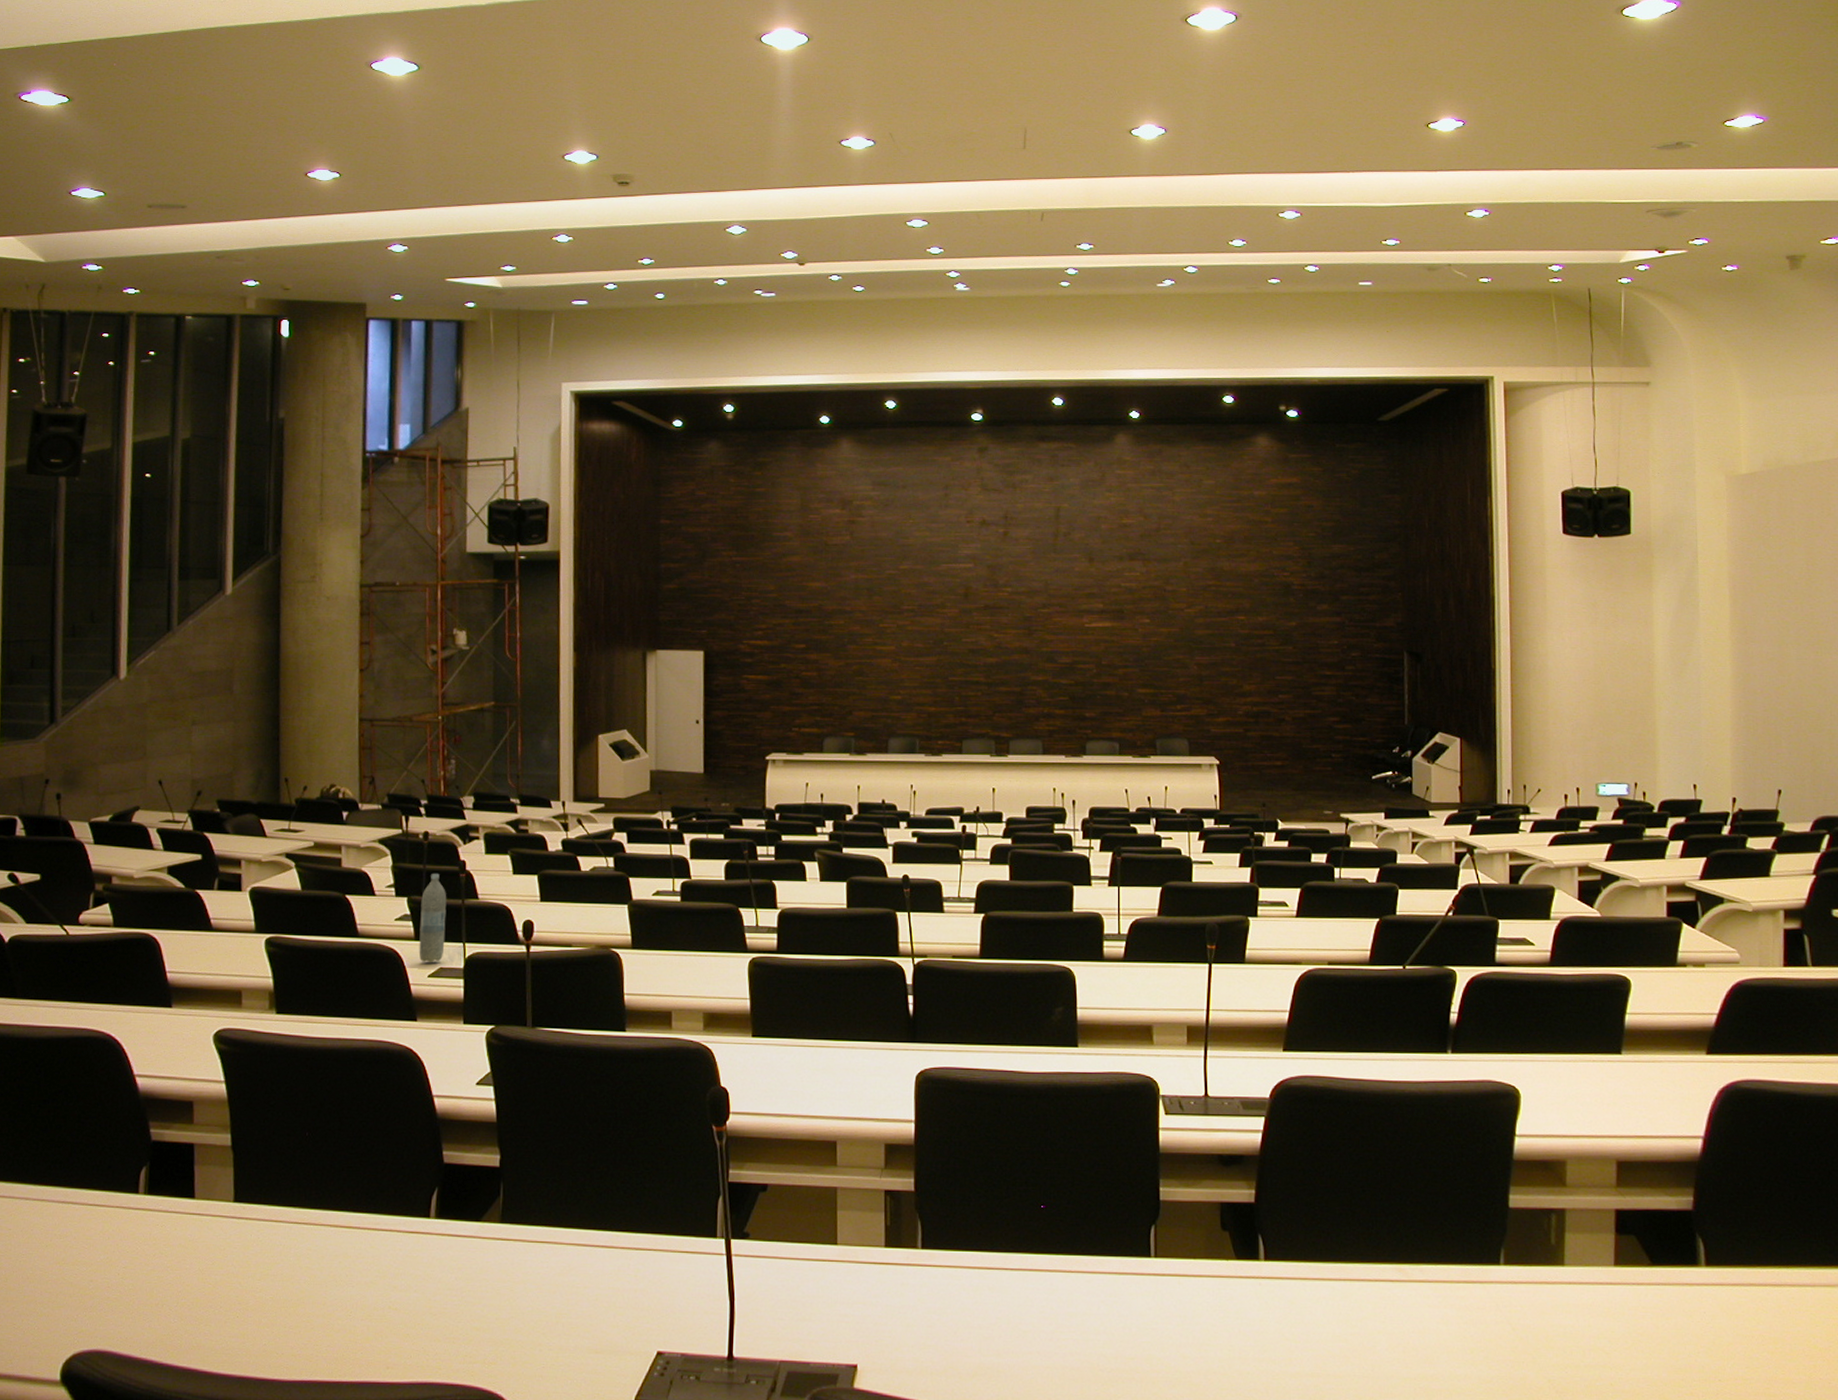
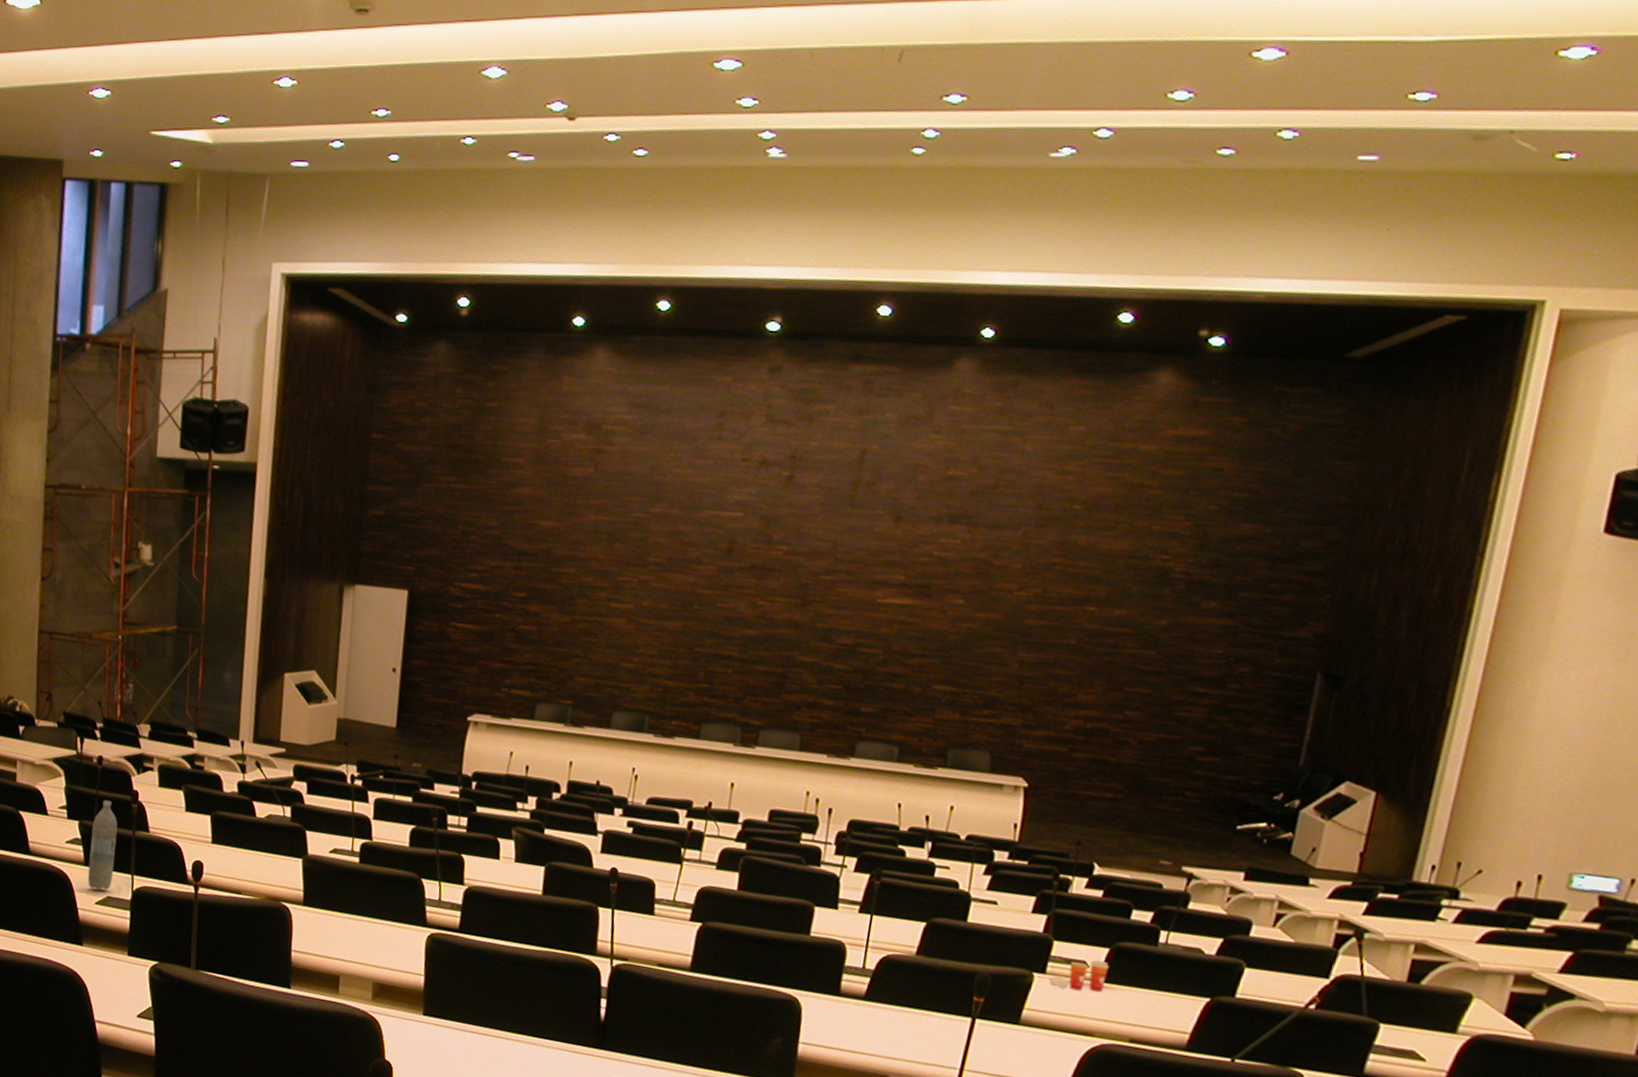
beverage cup: none [1261,899,1303,929] -> present [1049,960,1109,993]

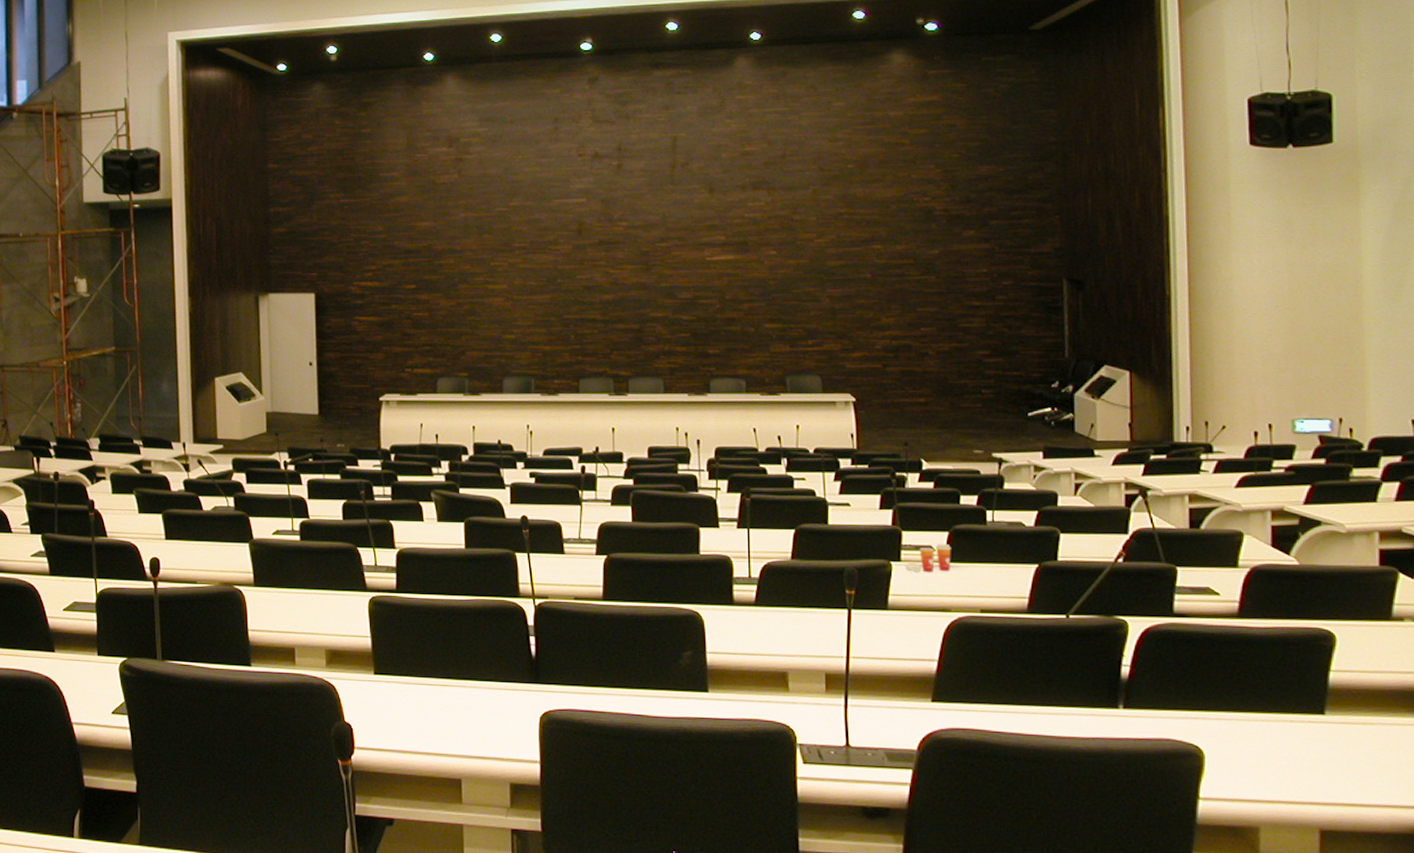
water bottle: present [87,799,118,891] -> none [54,511,78,598]

